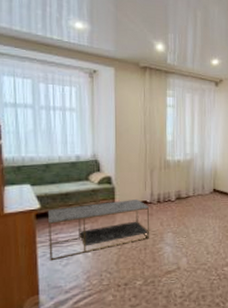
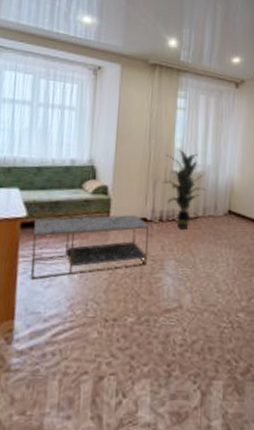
indoor plant: none [158,142,194,208] -> present [162,149,206,229]

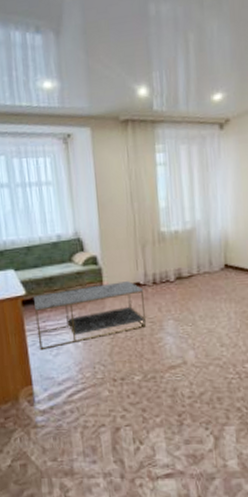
indoor plant: present [162,149,206,229] -> none [150,208,198,289]

